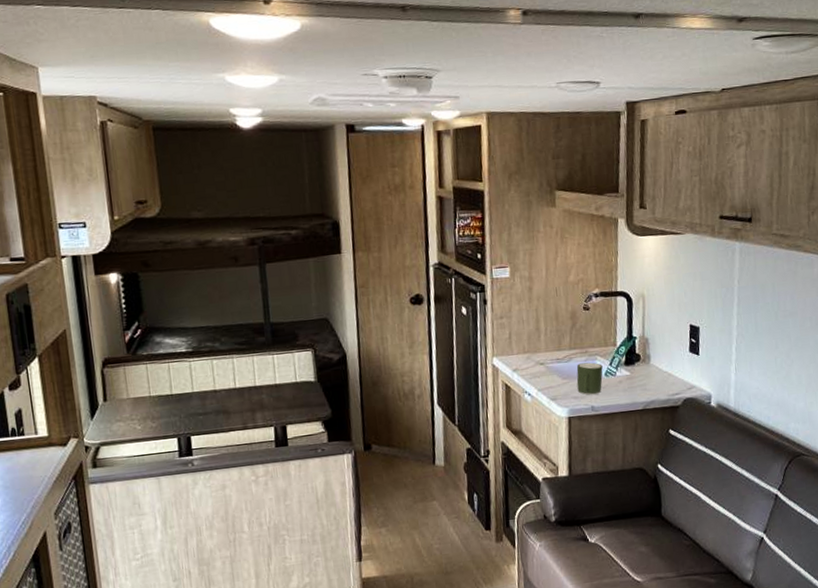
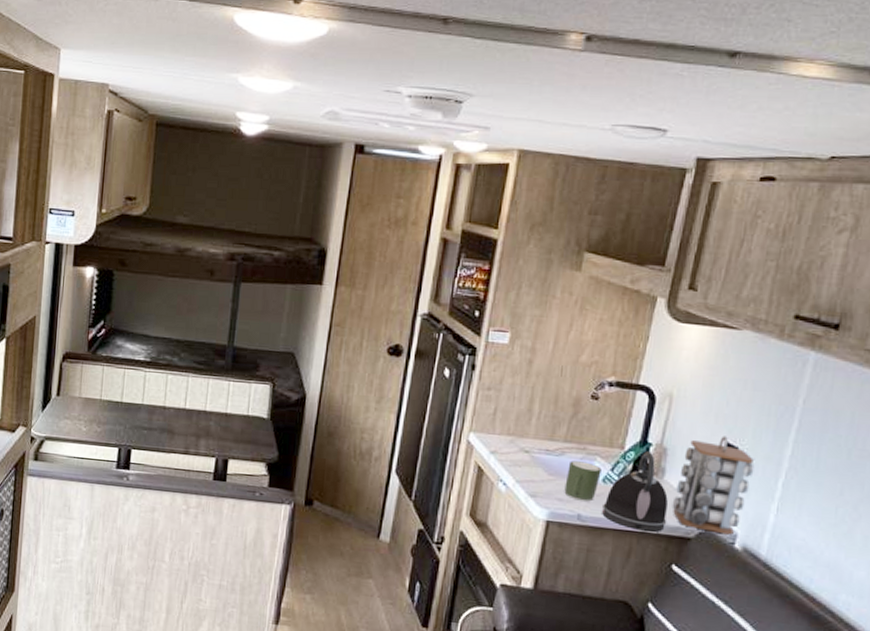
kettle: none [609,344,659,409] -> present [602,451,668,532]
spice rack: none [660,320,714,398] -> present [672,436,754,535]

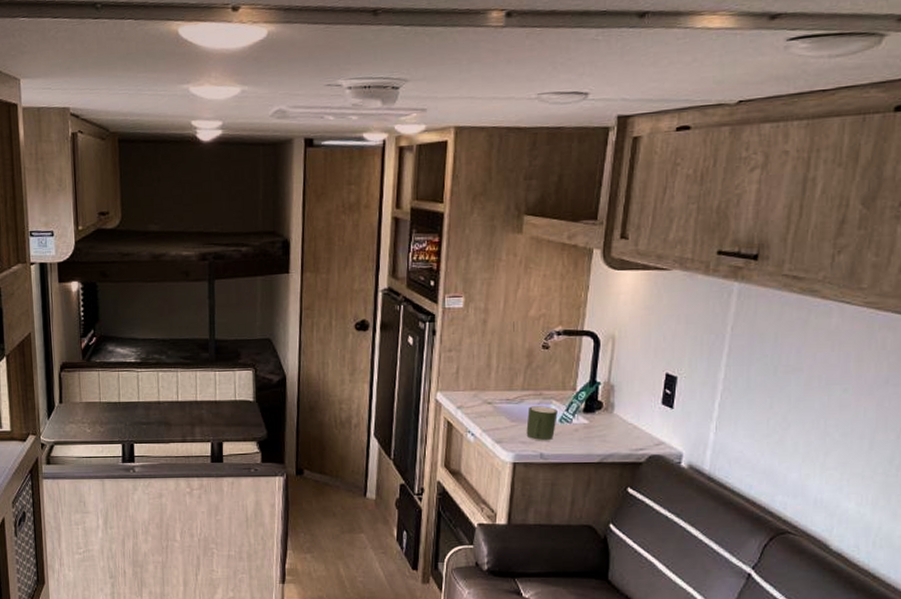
kettle: present [602,451,668,532] -> none [562,390,620,461]
spice rack: present [672,436,754,535] -> none [623,368,693,456]

